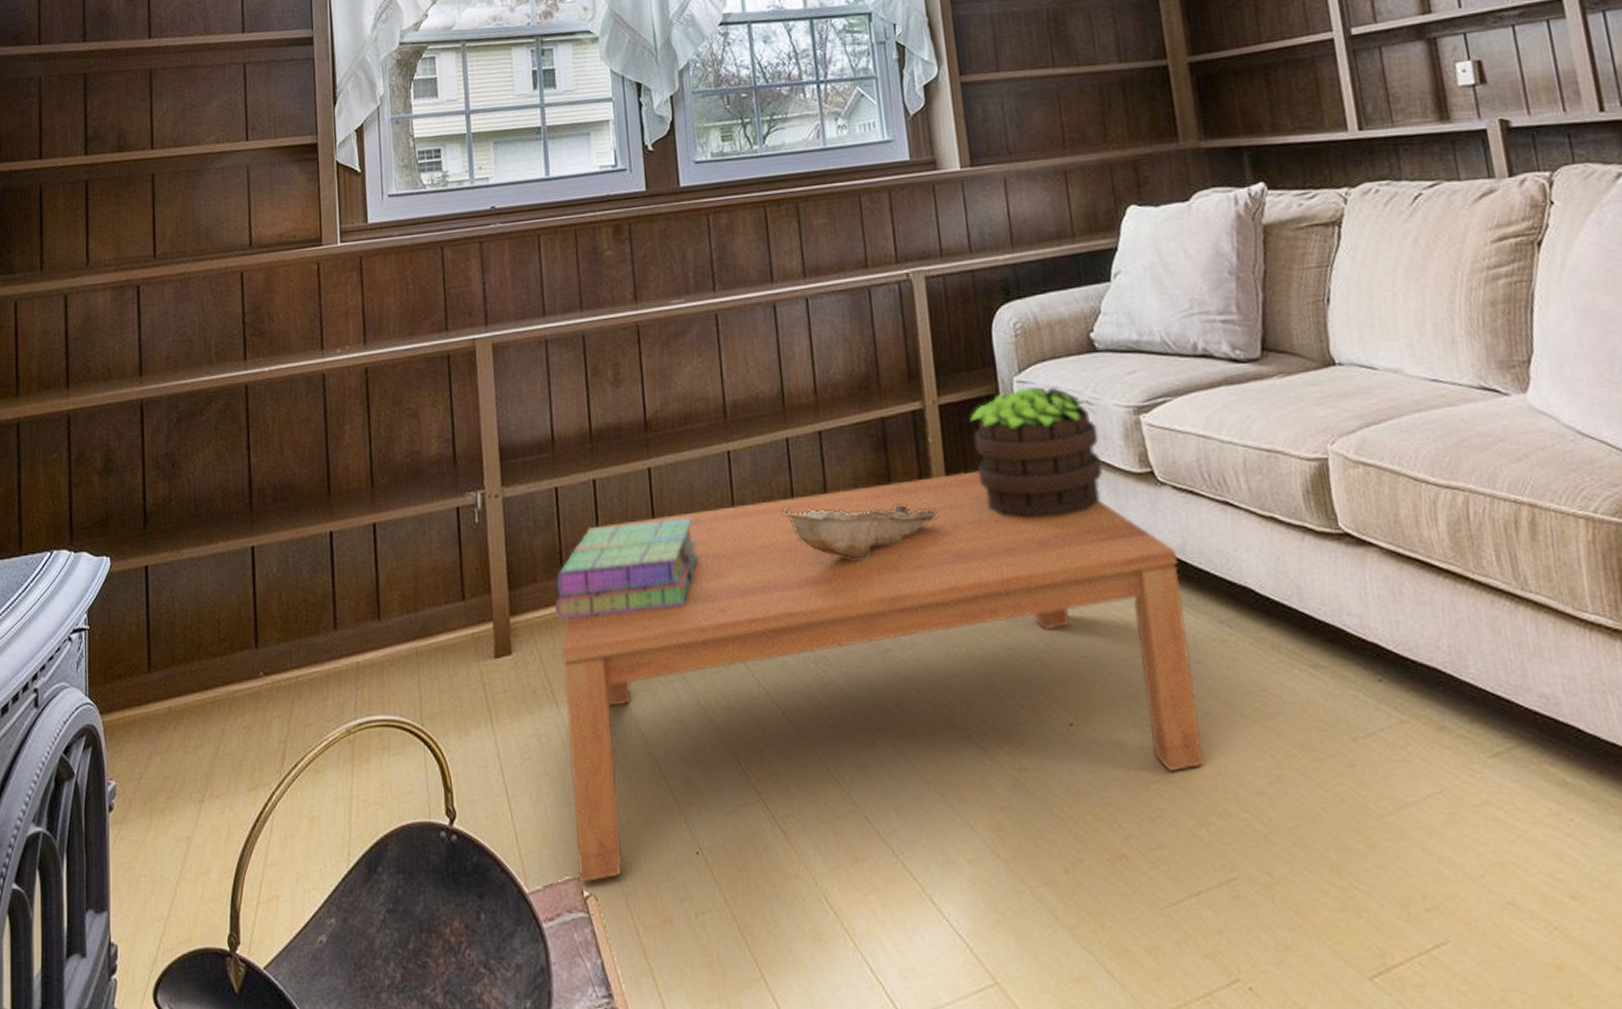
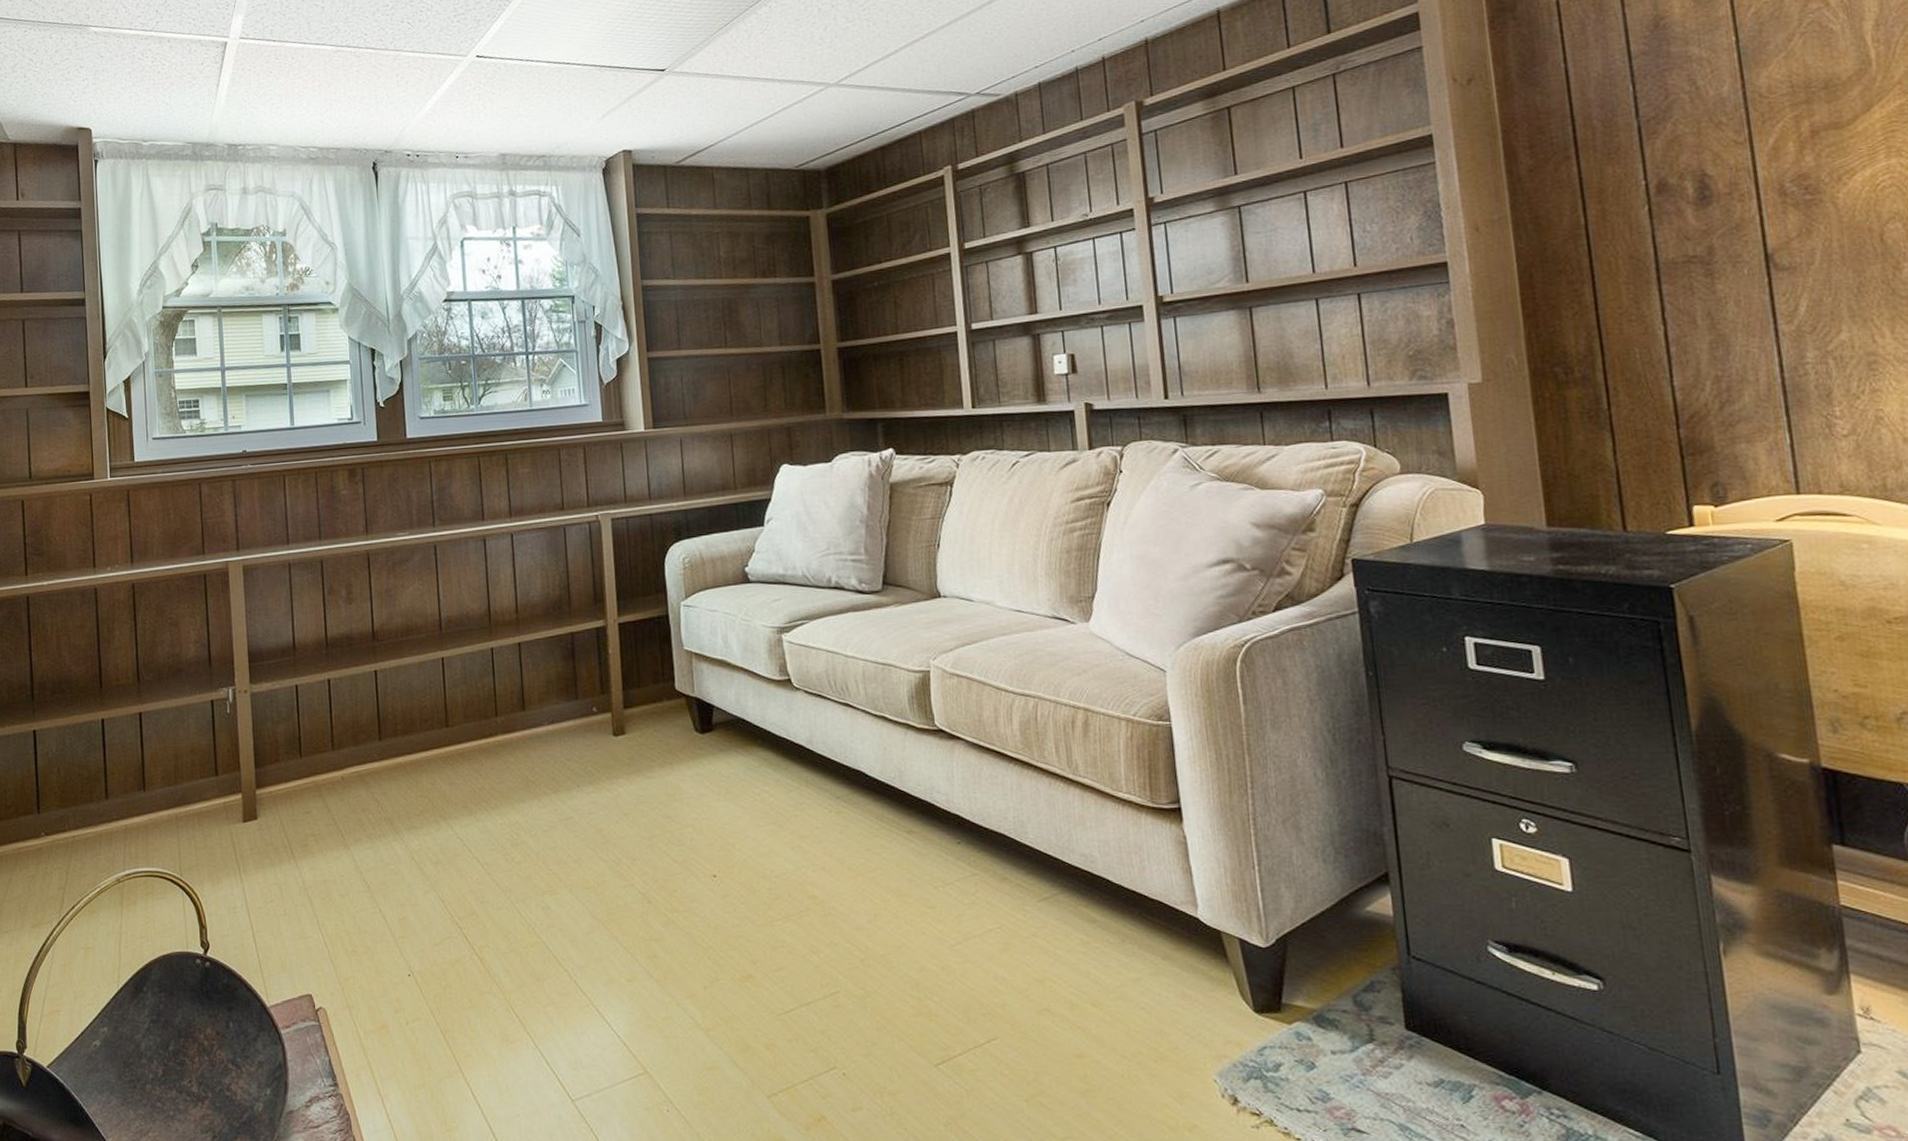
stack of books: present [554,518,699,620] -> none [294,711,416,792]
coffee table: present [561,471,1205,882] -> none [299,676,818,998]
decorative bowl: present [782,505,938,559] -> none [486,703,614,746]
potted plant: present [970,386,1103,519] -> none [644,610,750,715]

